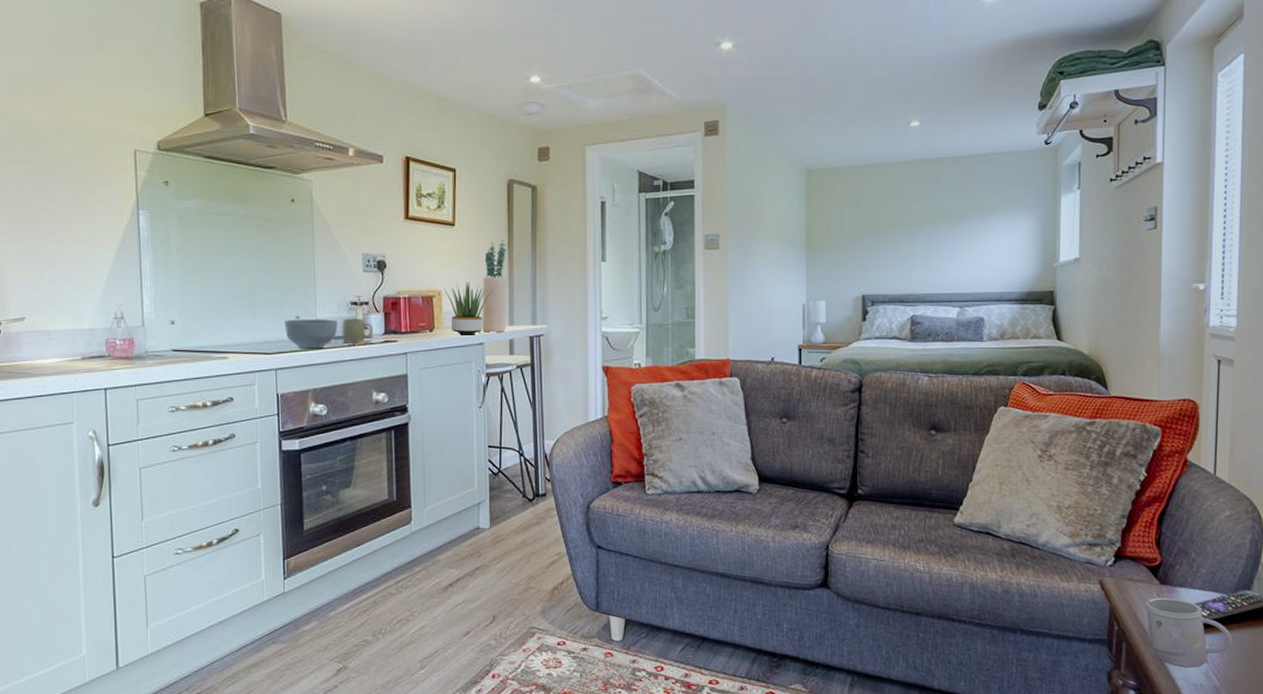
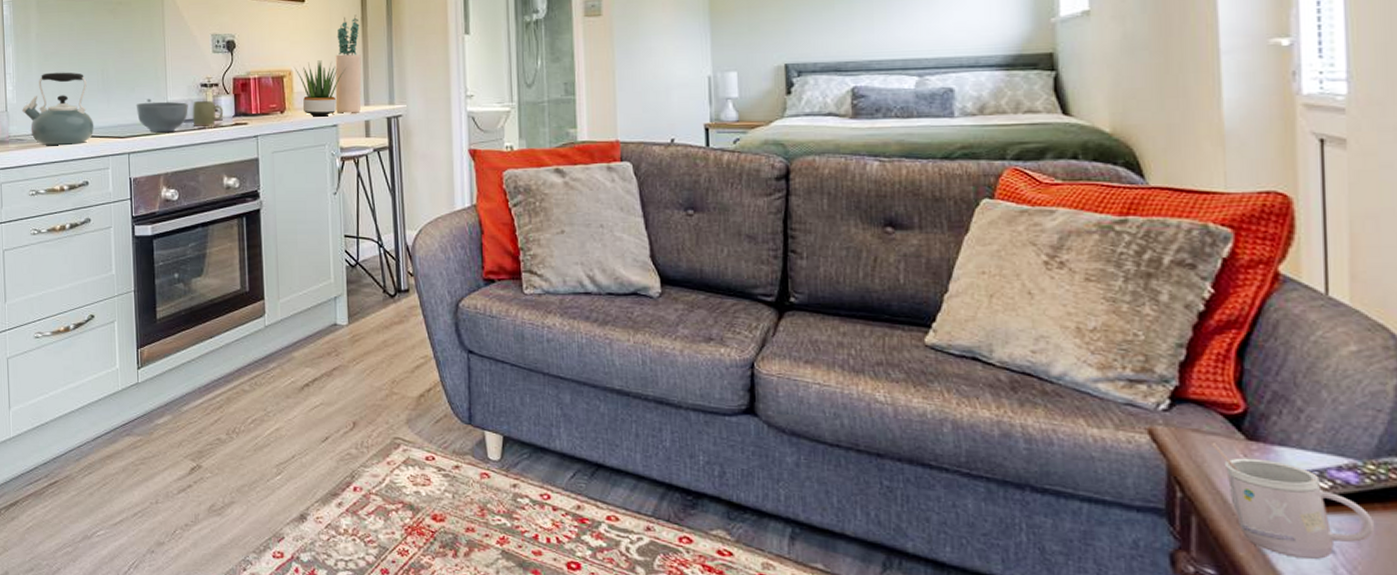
kettle: none [161,287,240,362] -> present [22,72,94,146]

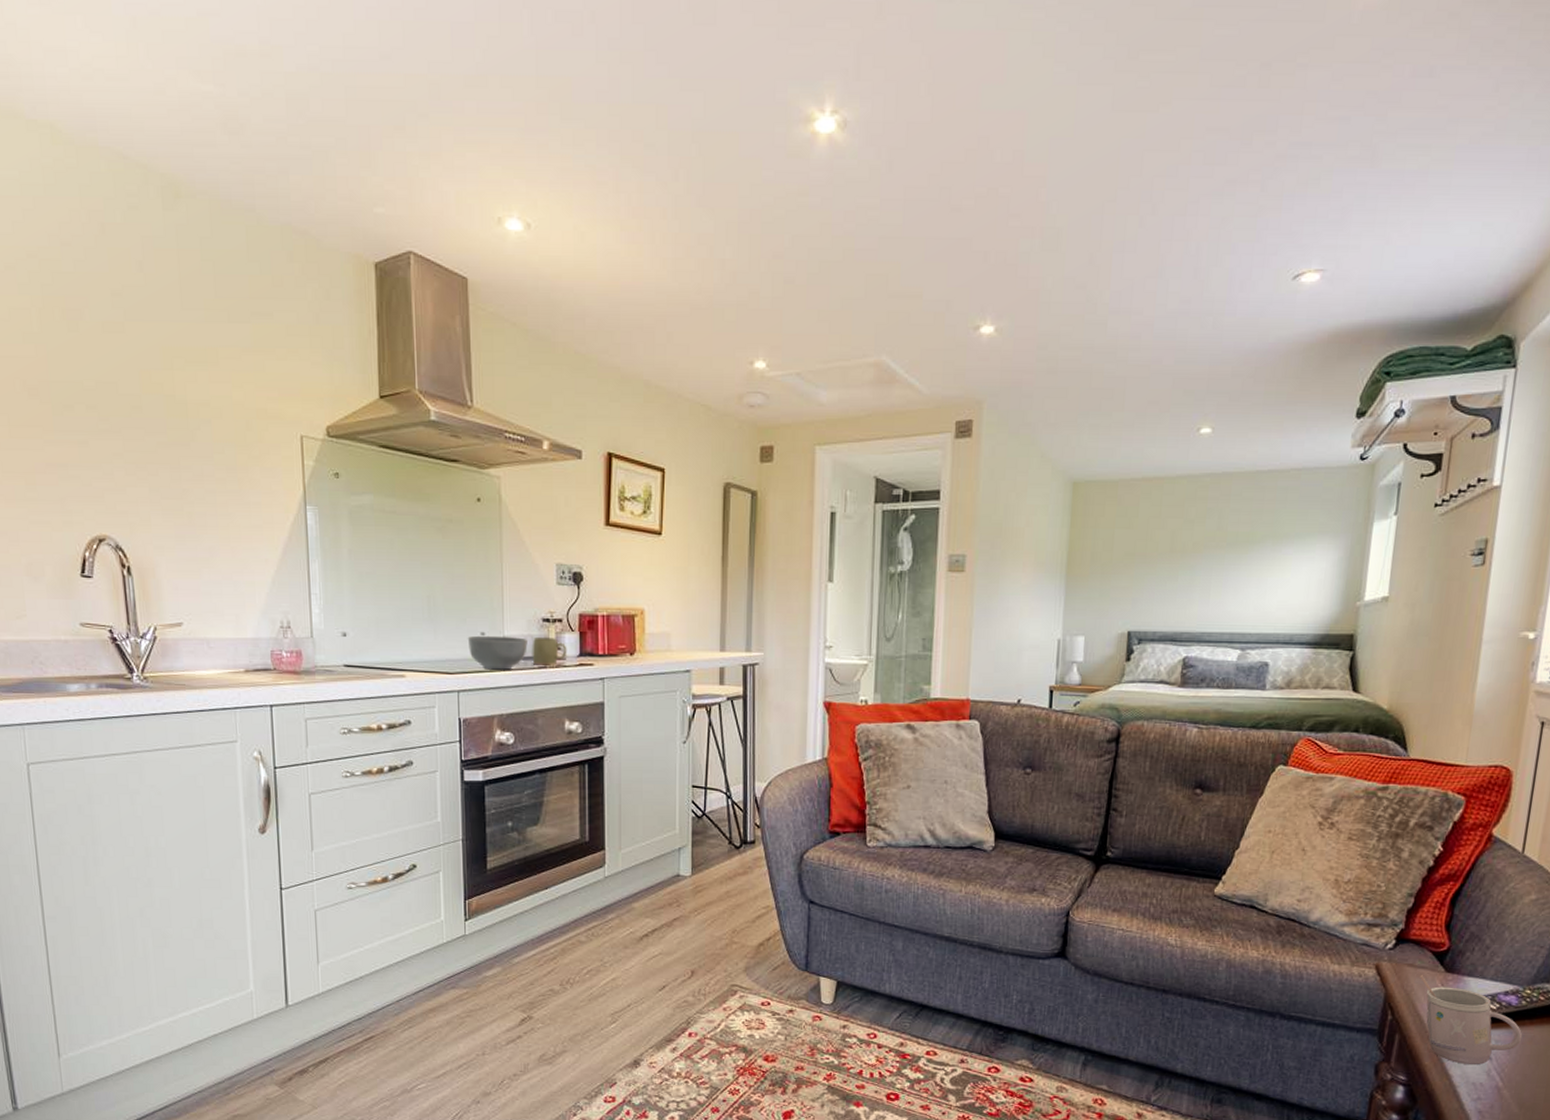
kettle: present [22,72,94,146] -> none [331,595,418,680]
potted plant: present [294,60,347,117] -> none [647,600,704,661]
vase: present [335,15,362,114] -> none [689,553,720,659]

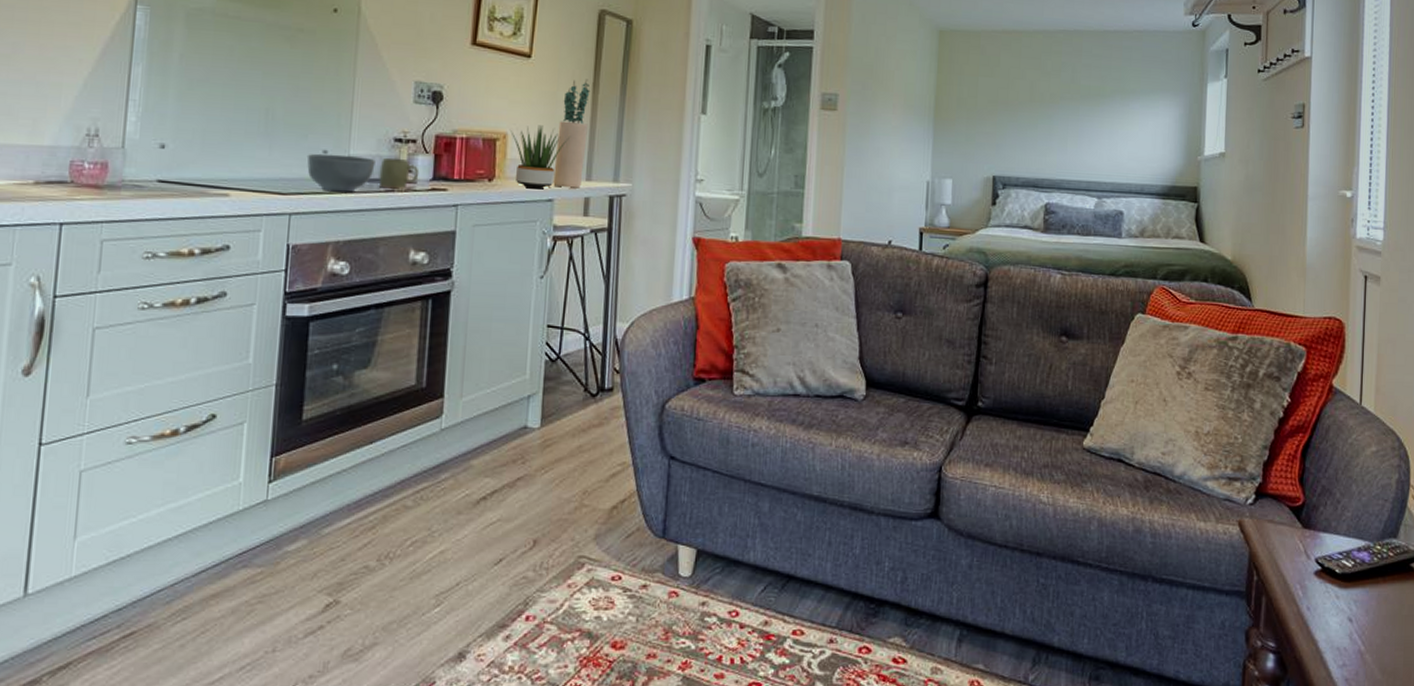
potted plant: none [647,600,704,661] -> present [510,125,571,189]
vase: none [689,553,720,659] -> present [553,79,590,189]
mug: present [1419,974,1523,1066] -> none [1279,530,1378,629]

